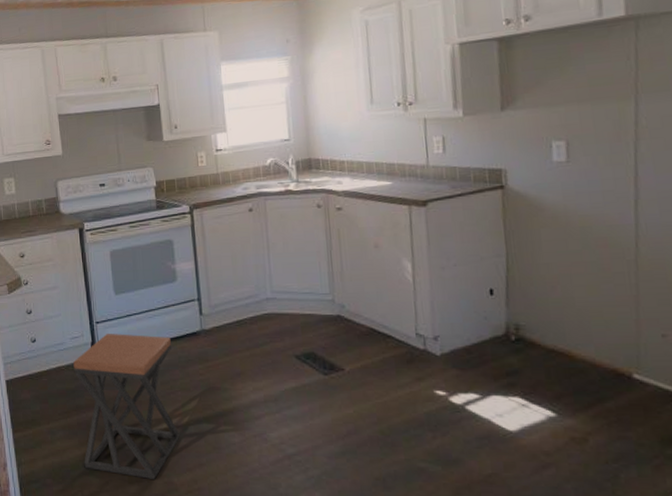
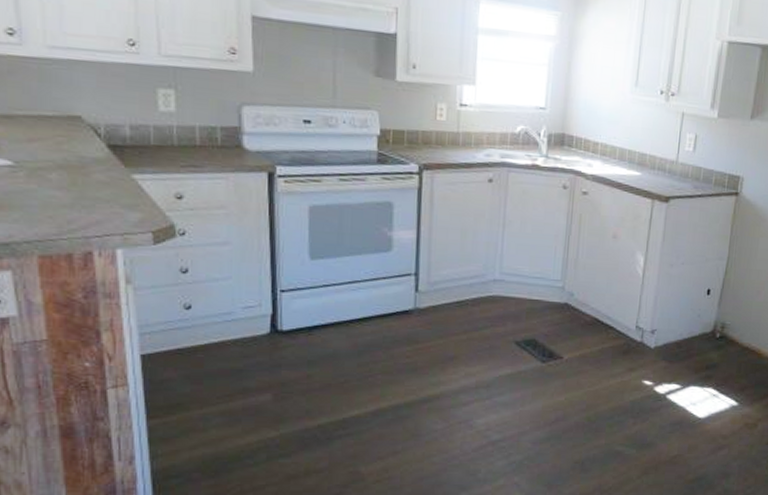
stool: present [73,333,180,479] -> none [244,304,376,469]

